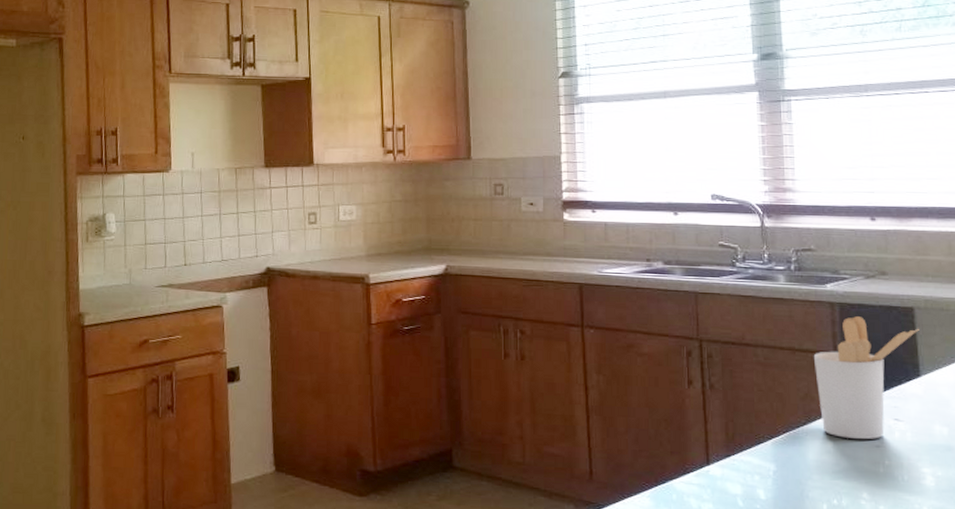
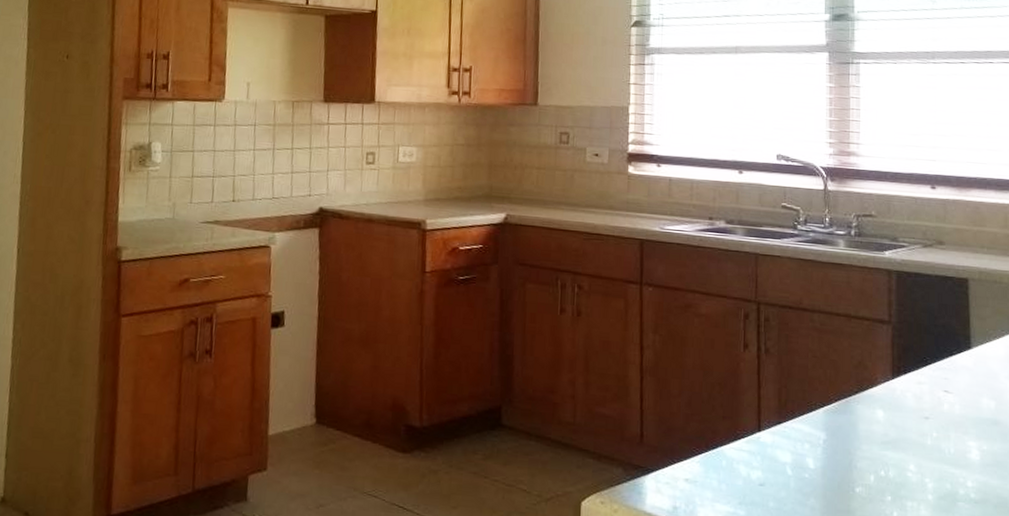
utensil holder: present [813,316,919,439] -> none [868,285,972,411]

